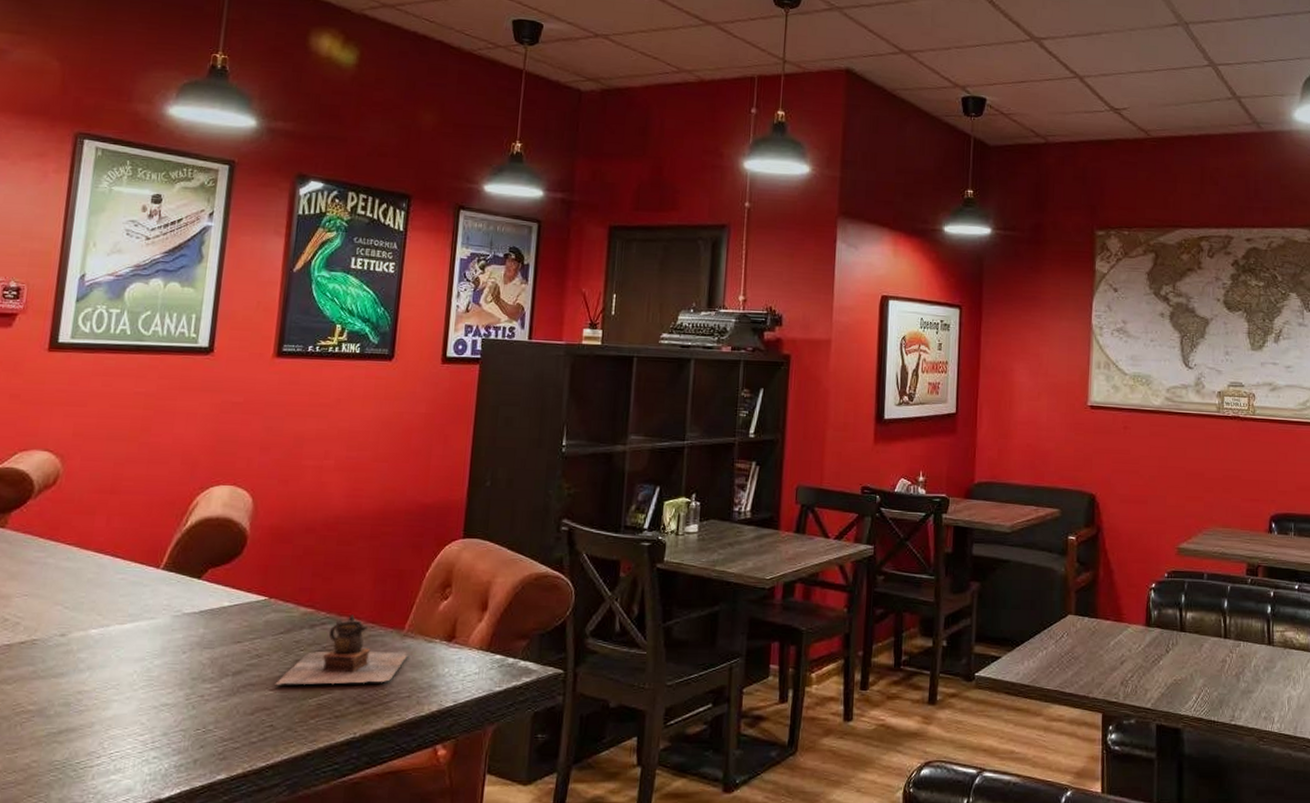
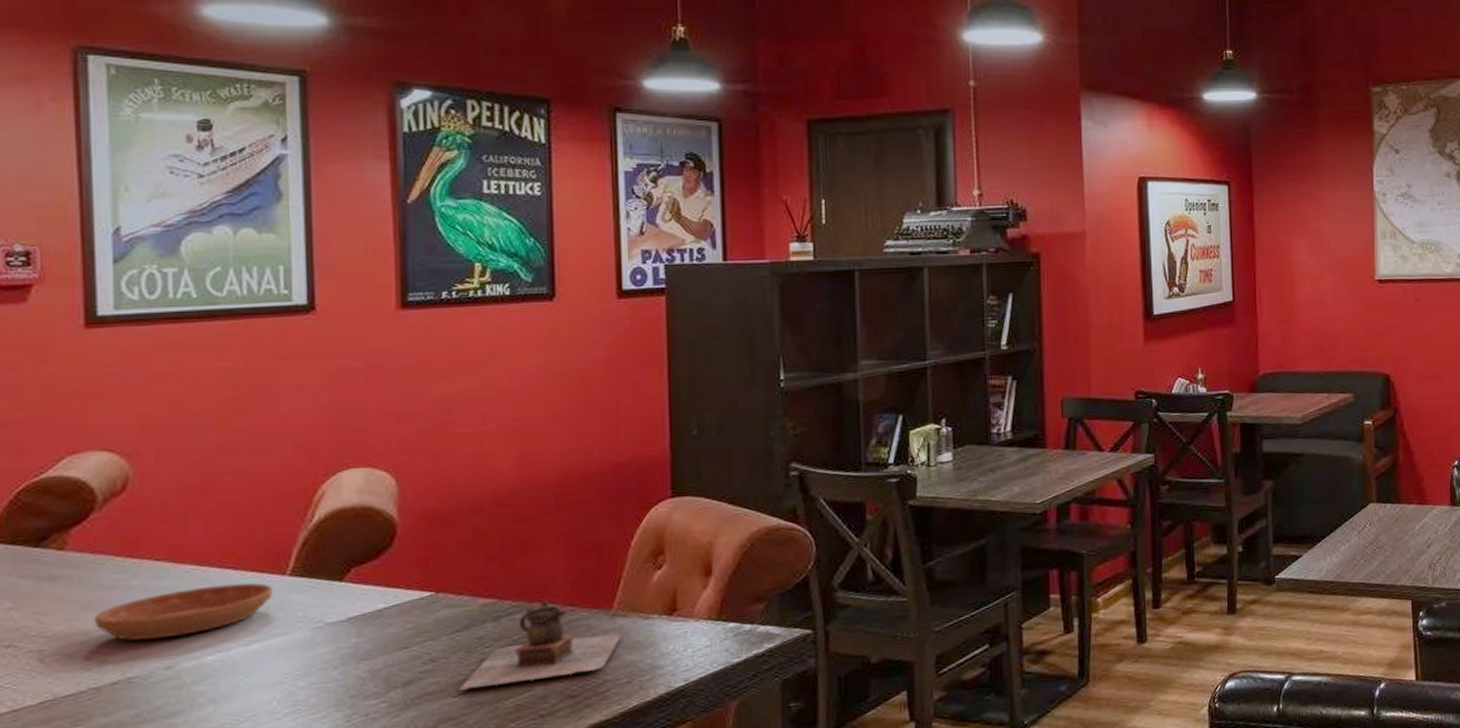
saucer: none [16,570,148,610] -> present [93,582,273,641]

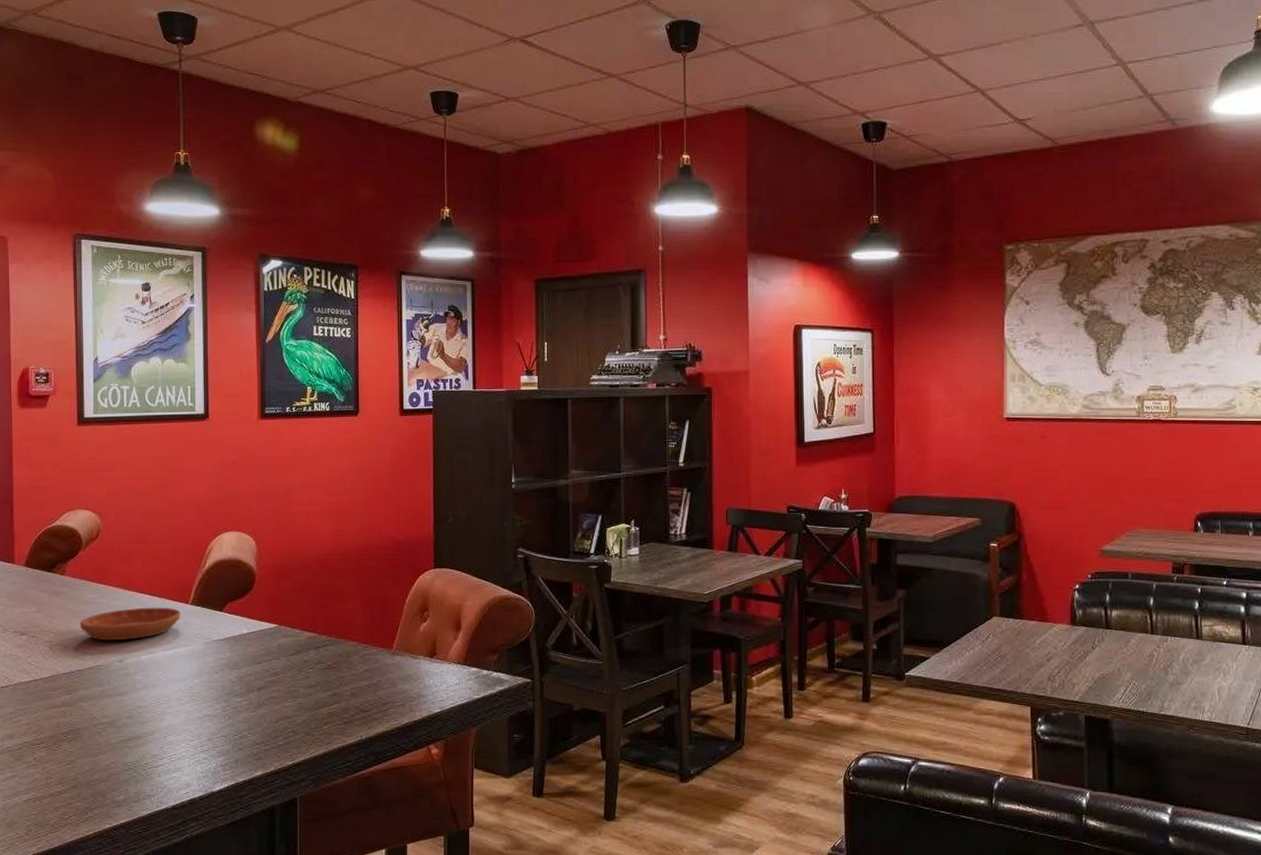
teapot: present [458,599,622,690] -> none [292,637,398,698]

